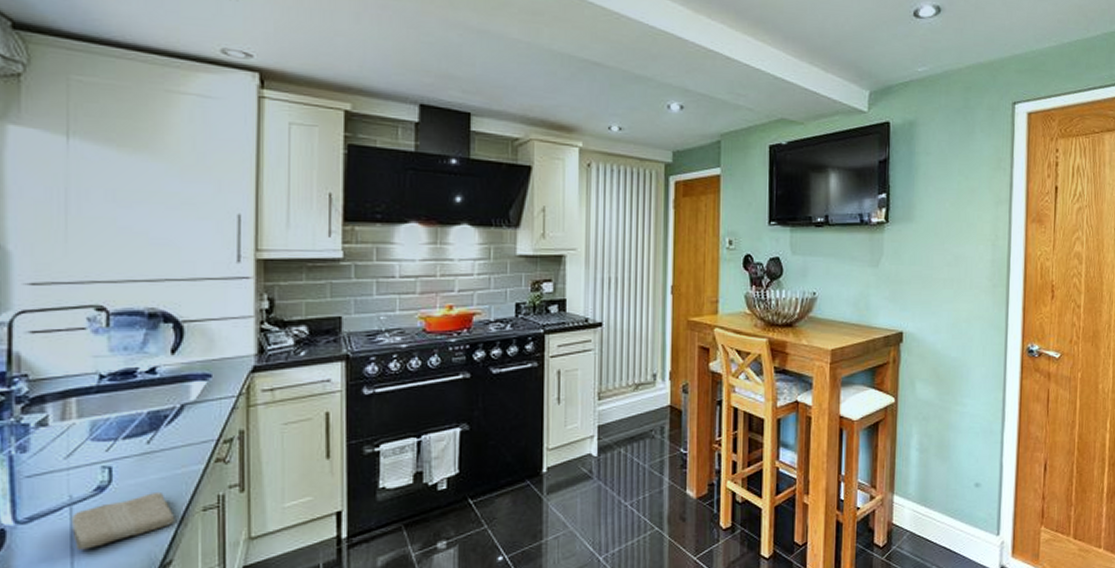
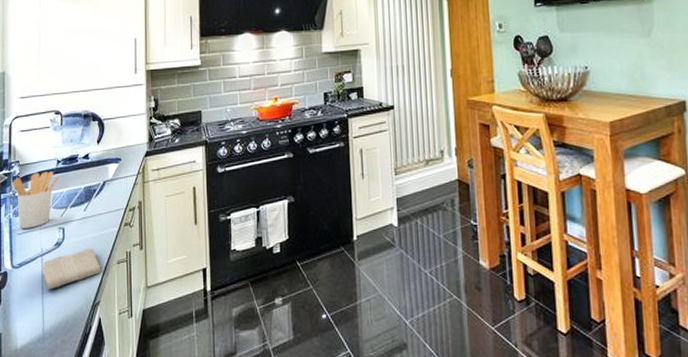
utensil holder: none [15,390,102,469] -> present [12,171,58,229]

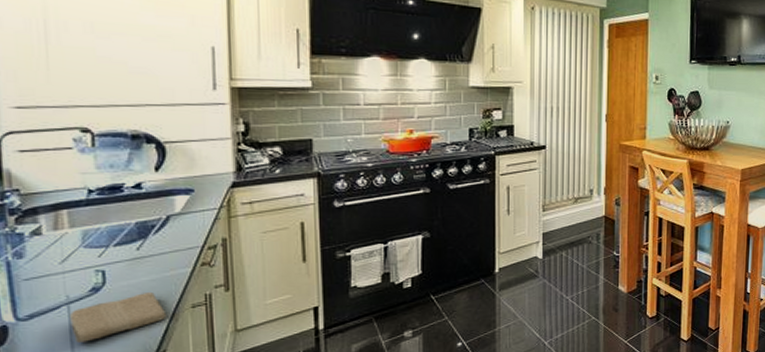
utensil holder: present [12,171,58,229] -> none [8,203,92,273]

